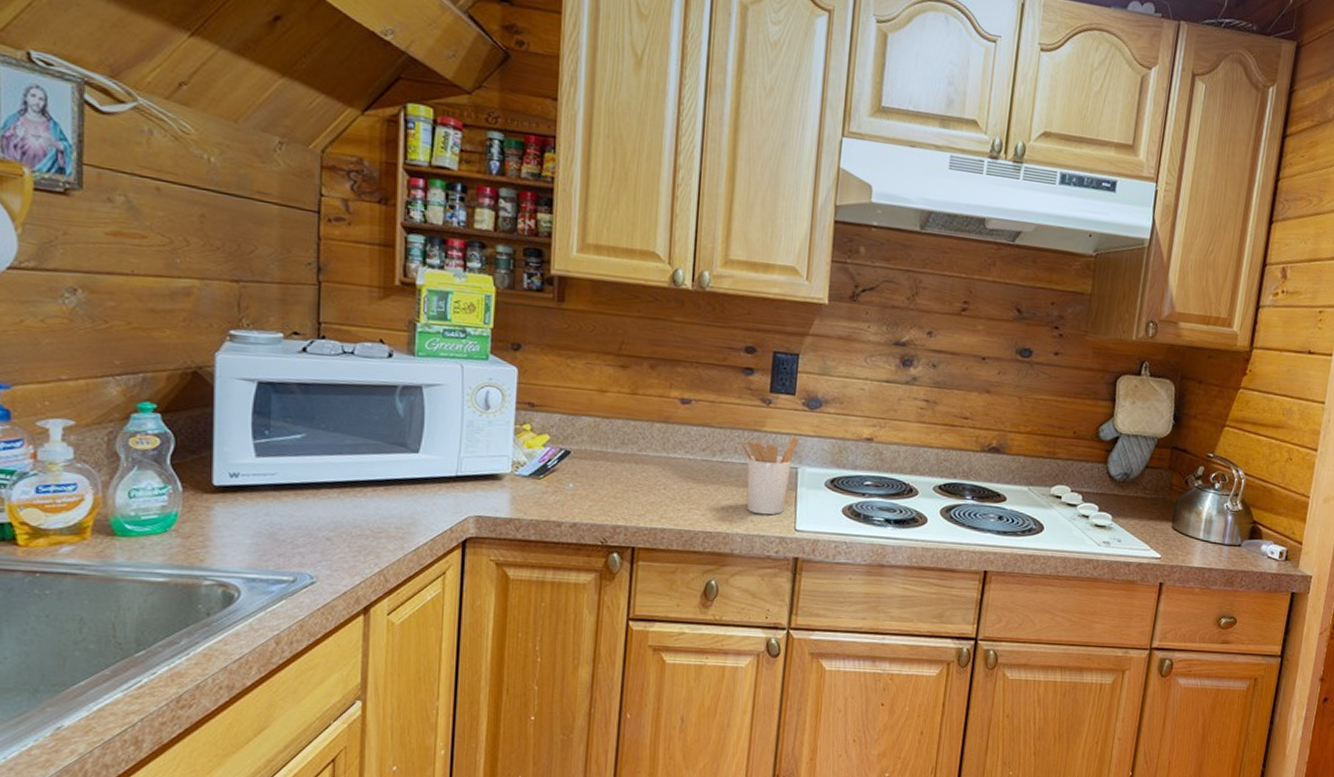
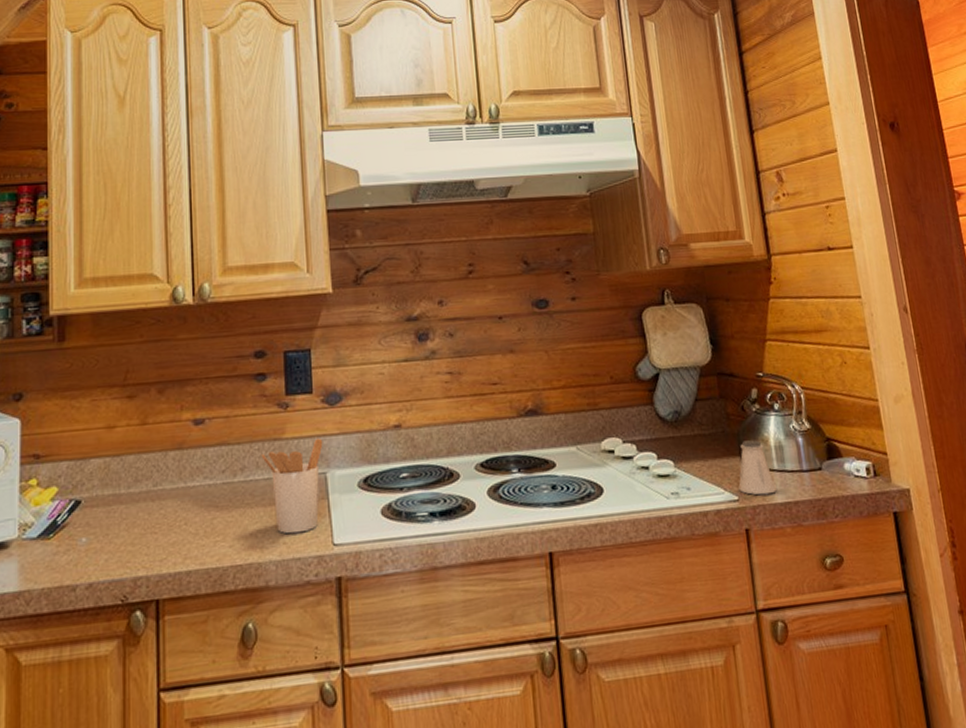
saltshaker: none [1163,510,1197,559] -> present [738,440,777,495]

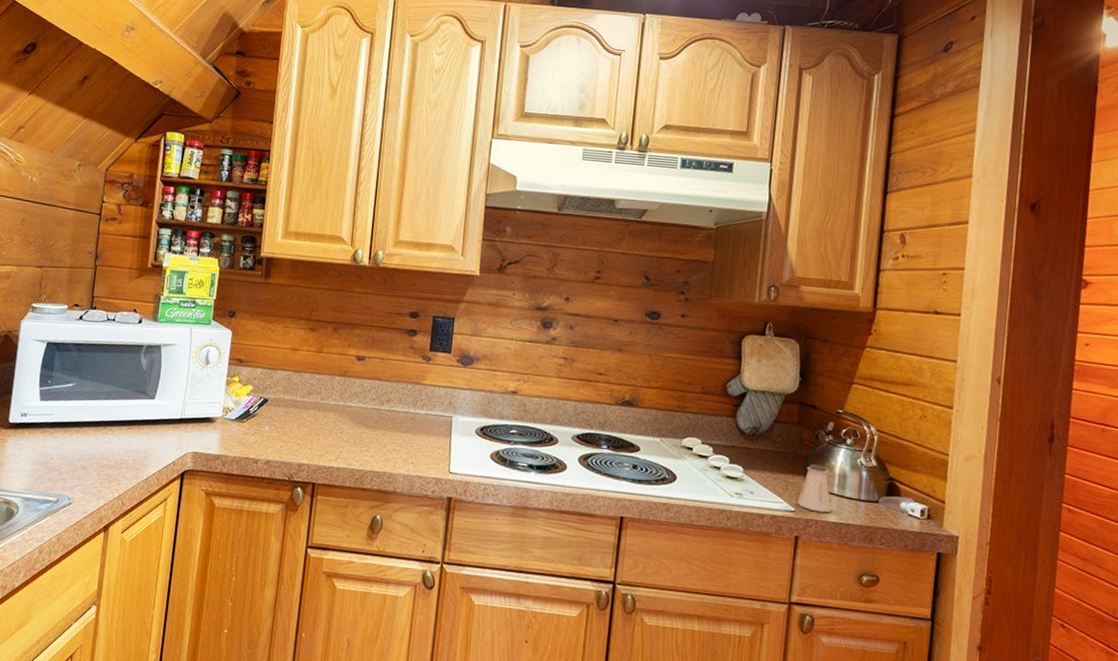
utensil holder: present [261,438,323,534] -> none [404,389,454,458]

